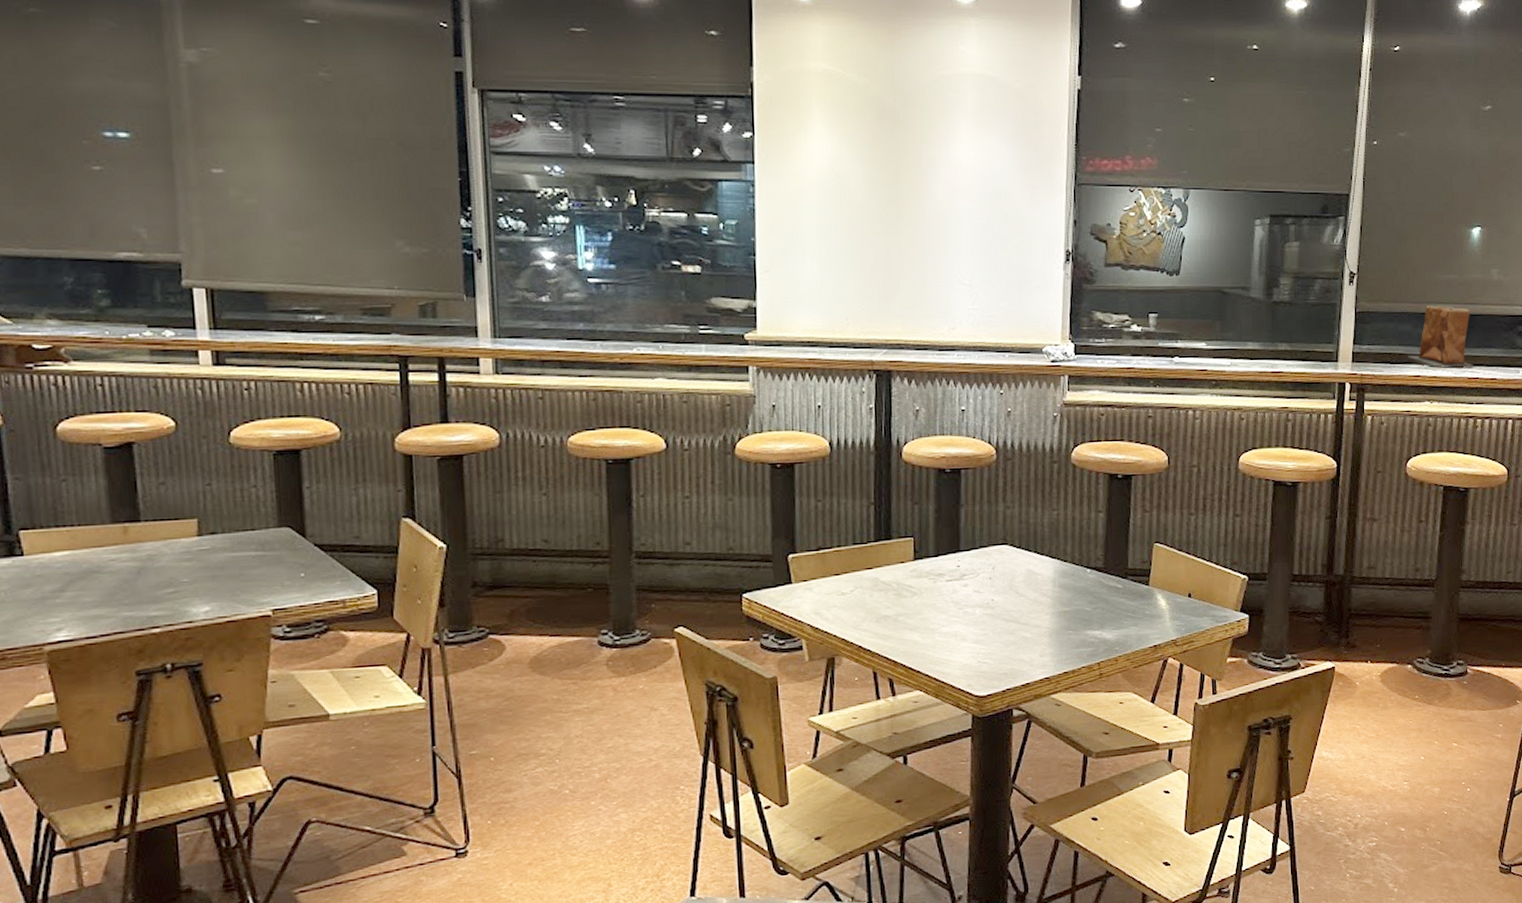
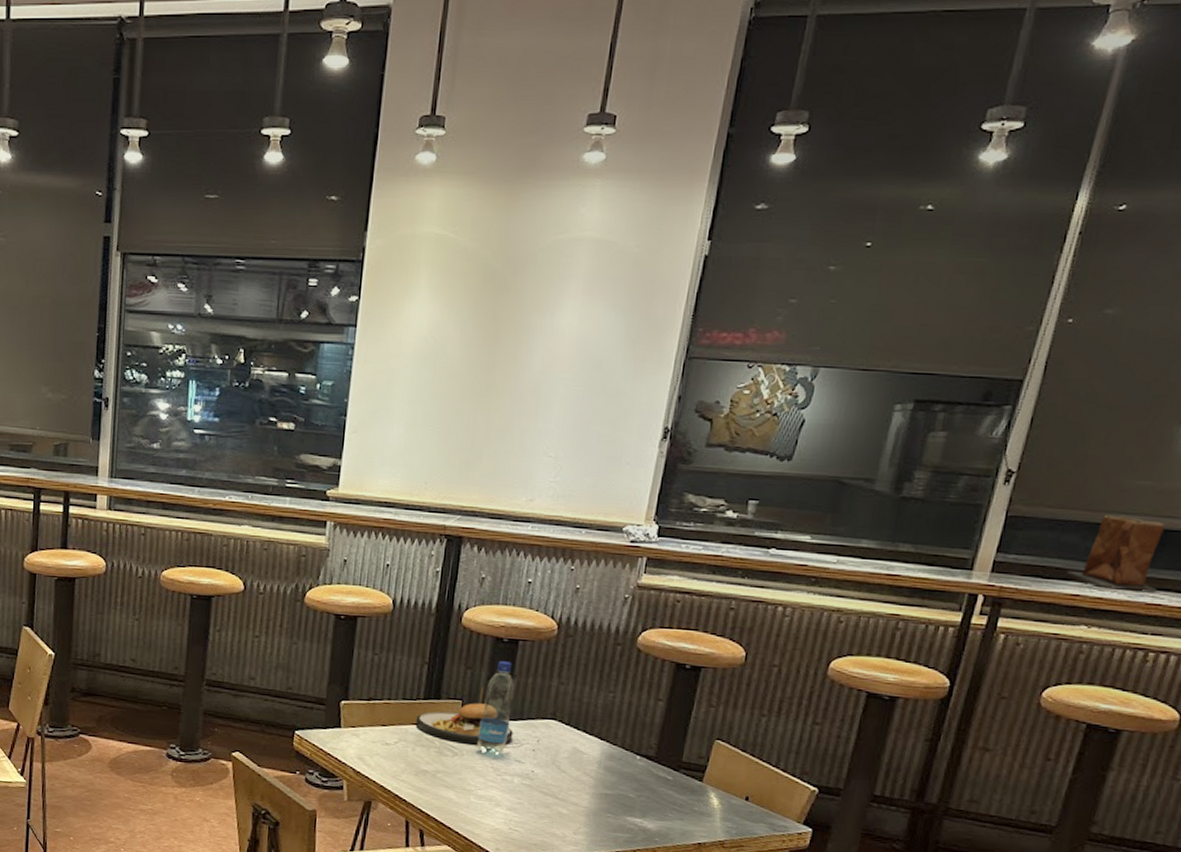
plate: none [869,521,968,581] -> present [416,687,513,745]
bottle: none [933,492,964,590] -> present [477,661,516,756]

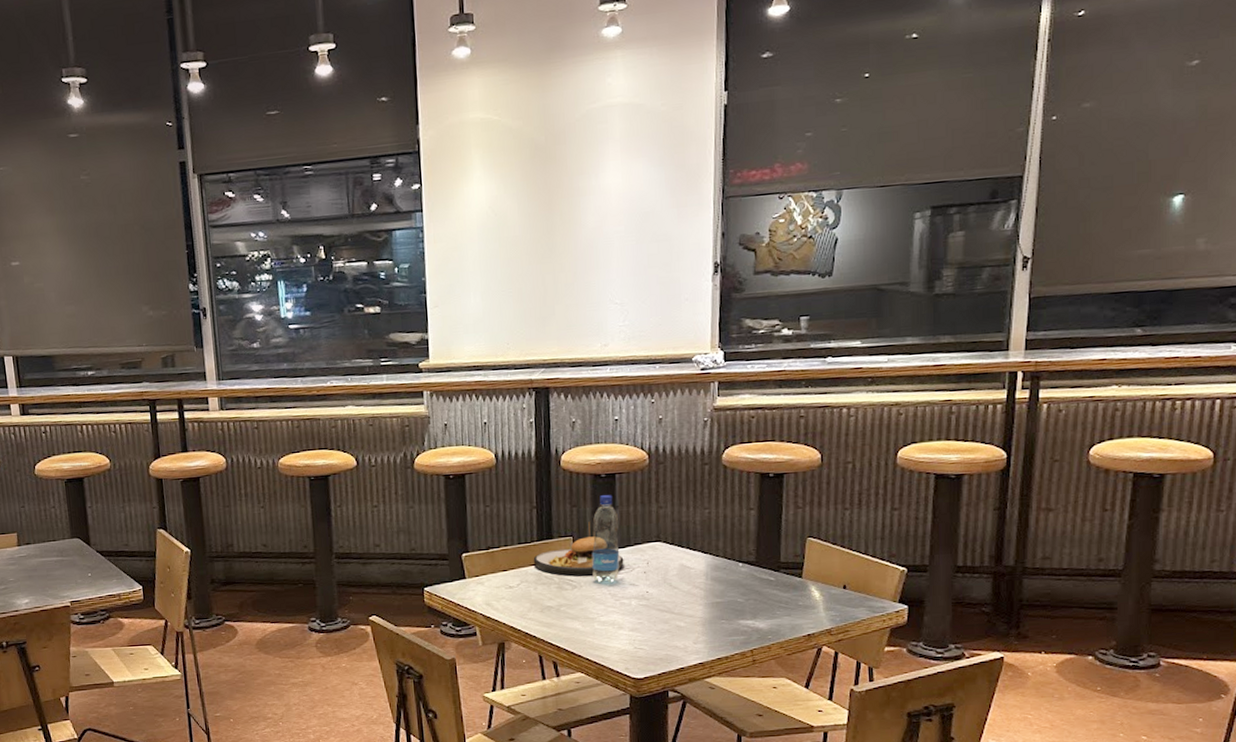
paper bag: present [1063,514,1166,593] -> none [1089,282,1173,350]

